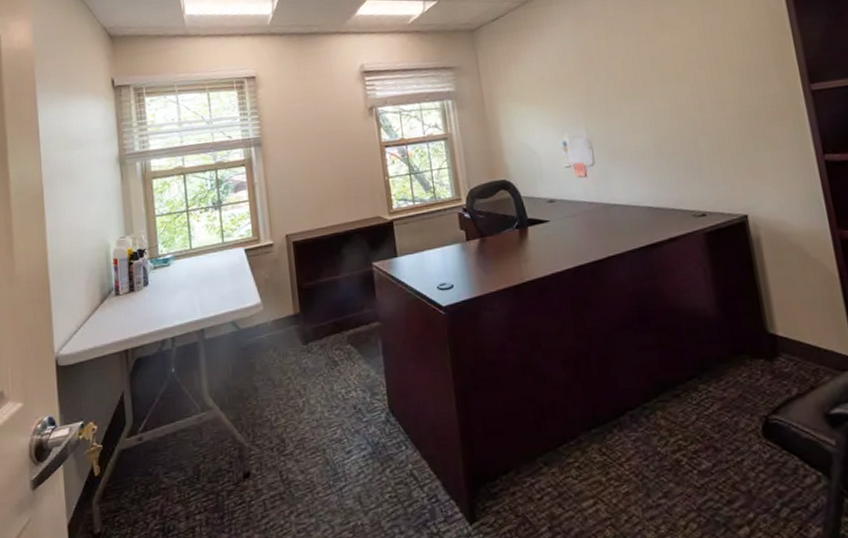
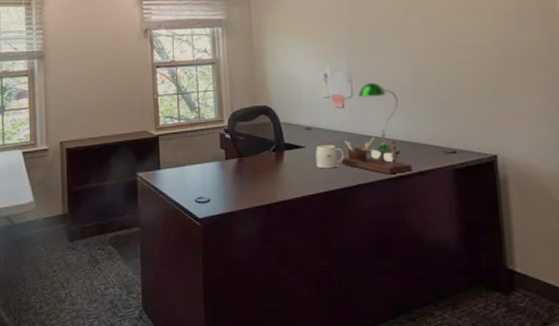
mug: none [560,216,592,243] -> present [315,145,345,169]
desk organizer: none [588,204,663,244] -> present [341,136,412,175]
desk lamp: none [599,147,649,222] -> present [357,82,400,154]

